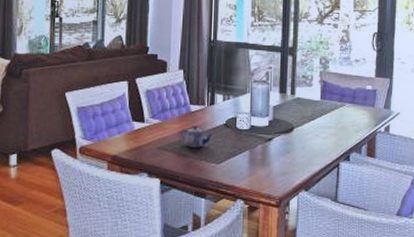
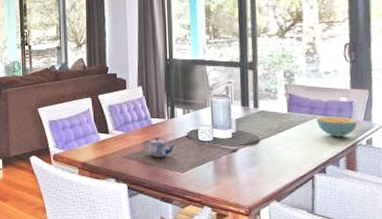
cereal bowl: none [345,104,379,125] -> present [317,116,358,138]

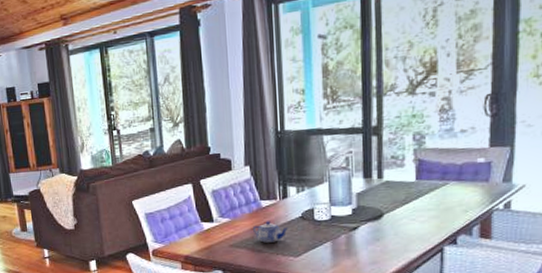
cereal bowl: present [317,116,358,138] -> none [449,180,496,204]

